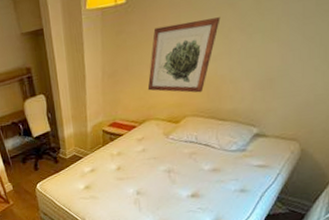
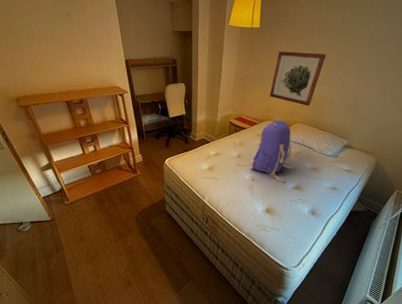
backpack: none [132,116,189,192] -> present [250,119,295,183]

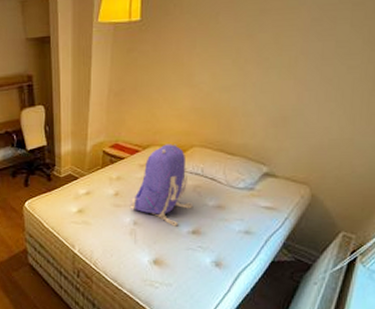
wall art: present [269,51,326,106] -> none [155,47,237,123]

